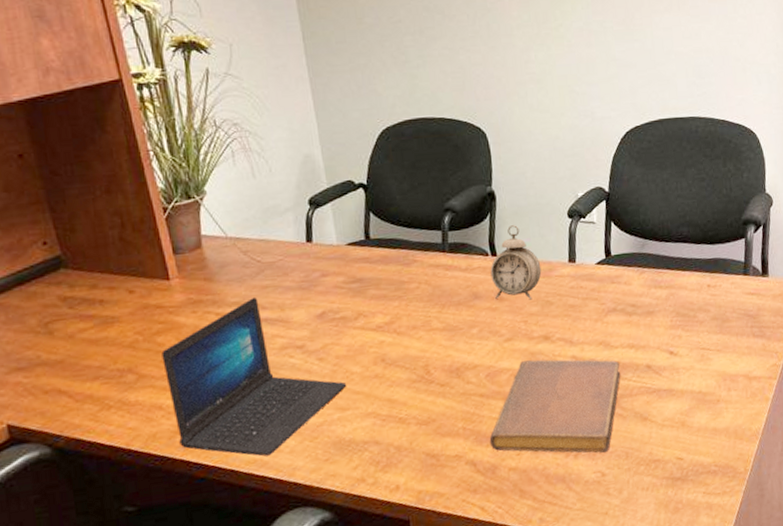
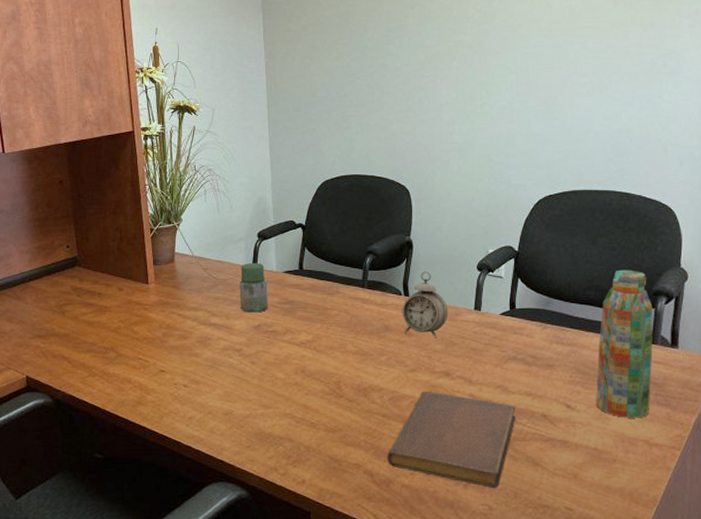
laptop: present [161,296,346,457] -> none [136,305,270,434]
jar: none [291,236,333,300] -> present [239,262,269,313]
water bottle: none [695,200,747,356] -> present [596,269,653,418]

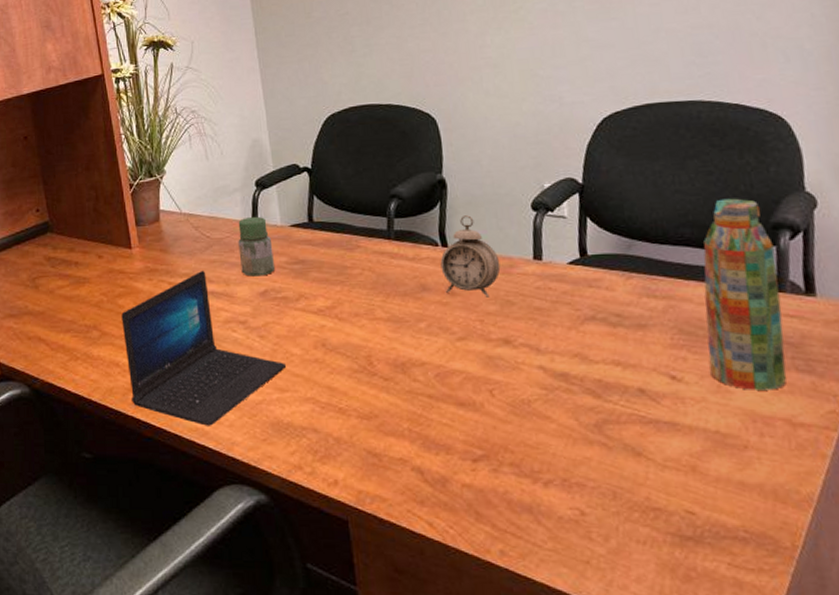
laptop: none [136,305,270,434] -> present [121,270,286,426]
notebook: present [387,391,516,489] -> none [439,365,604,488]

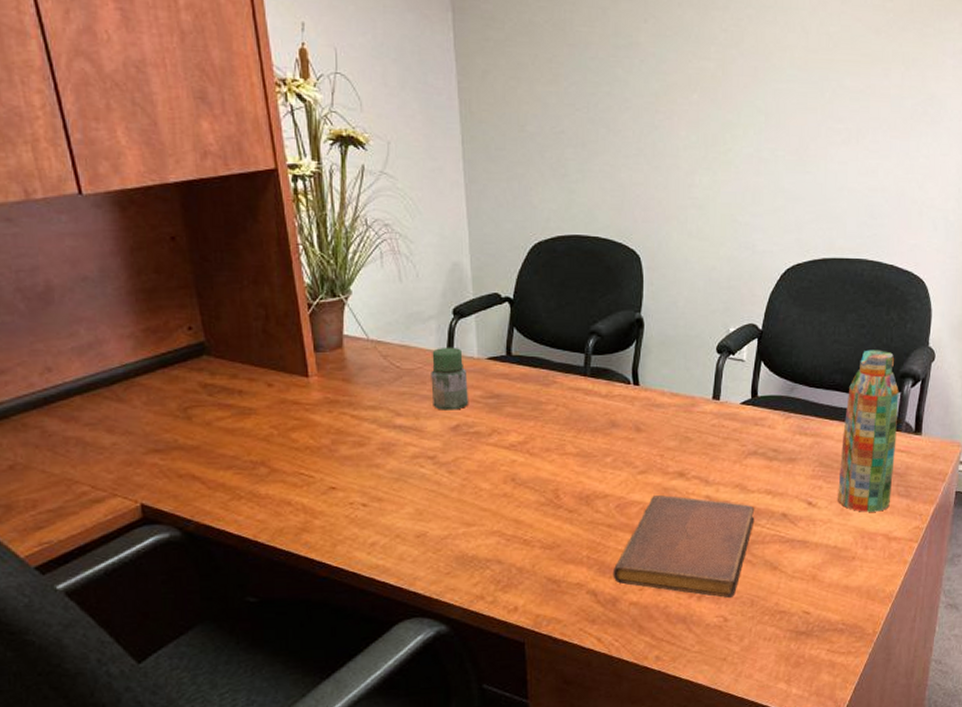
laptop: present [121,270,286,426] -> none [295,402,474,563]
notebook: none [439,365,604,488] -> present [613,495,755,599]
alarm clock: present [440,215,501,298] -> none [631,355,684,434]

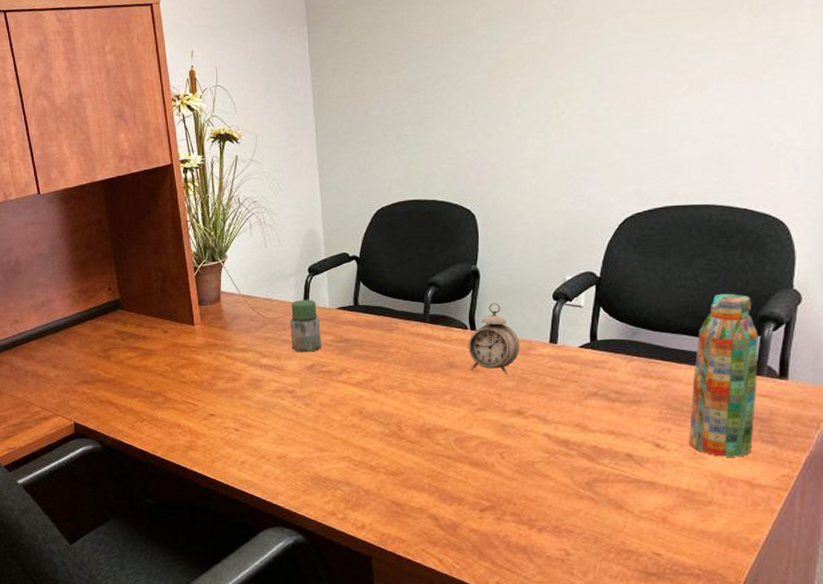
notebook: present [613,495,755,599] -> none [453,432,597,533]
alarm clock: none [631,355,684,434] -> present [468,303,520,375]

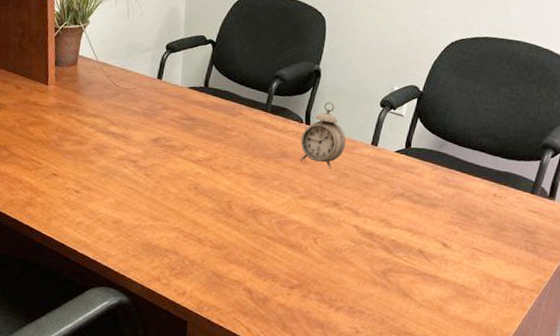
jar: present [290,299,322,352] -> none [140,74,171,126]
water bottle: present [689,293,759,457] -> none [470,120,539,262]

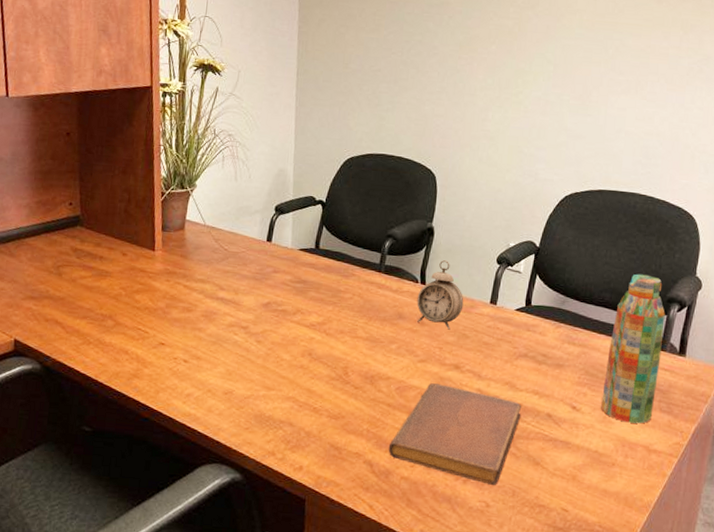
notebook: none [267,218,396,314] -> present [388,383,522,486]
water bottle: none [470,120,539,262] -> present [601,274,665,424]

